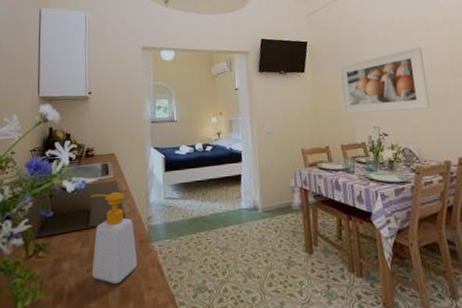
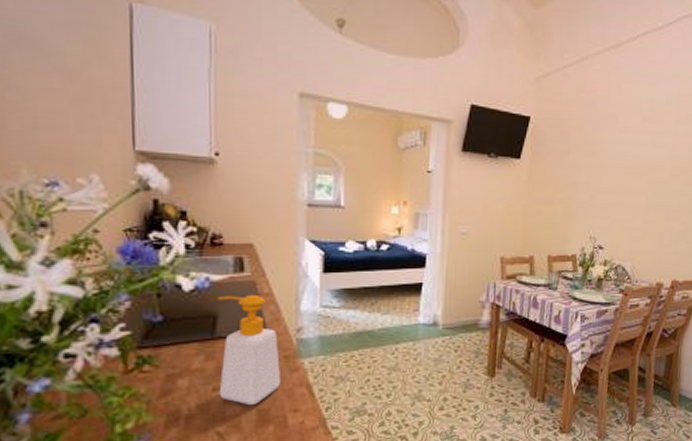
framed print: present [339,46,431,114] -> none [558,141,666,222]

